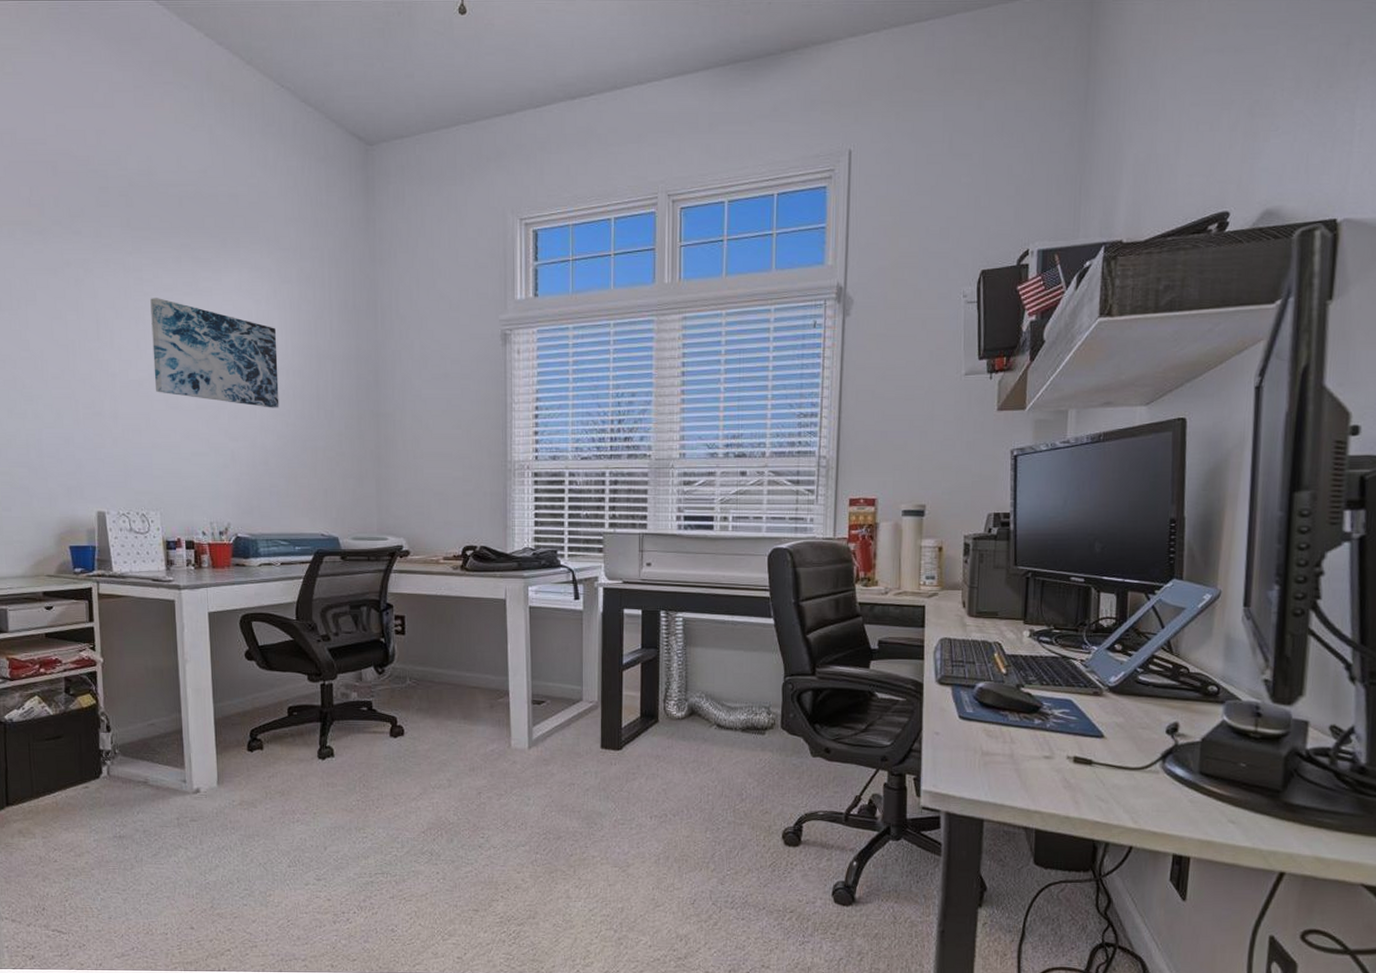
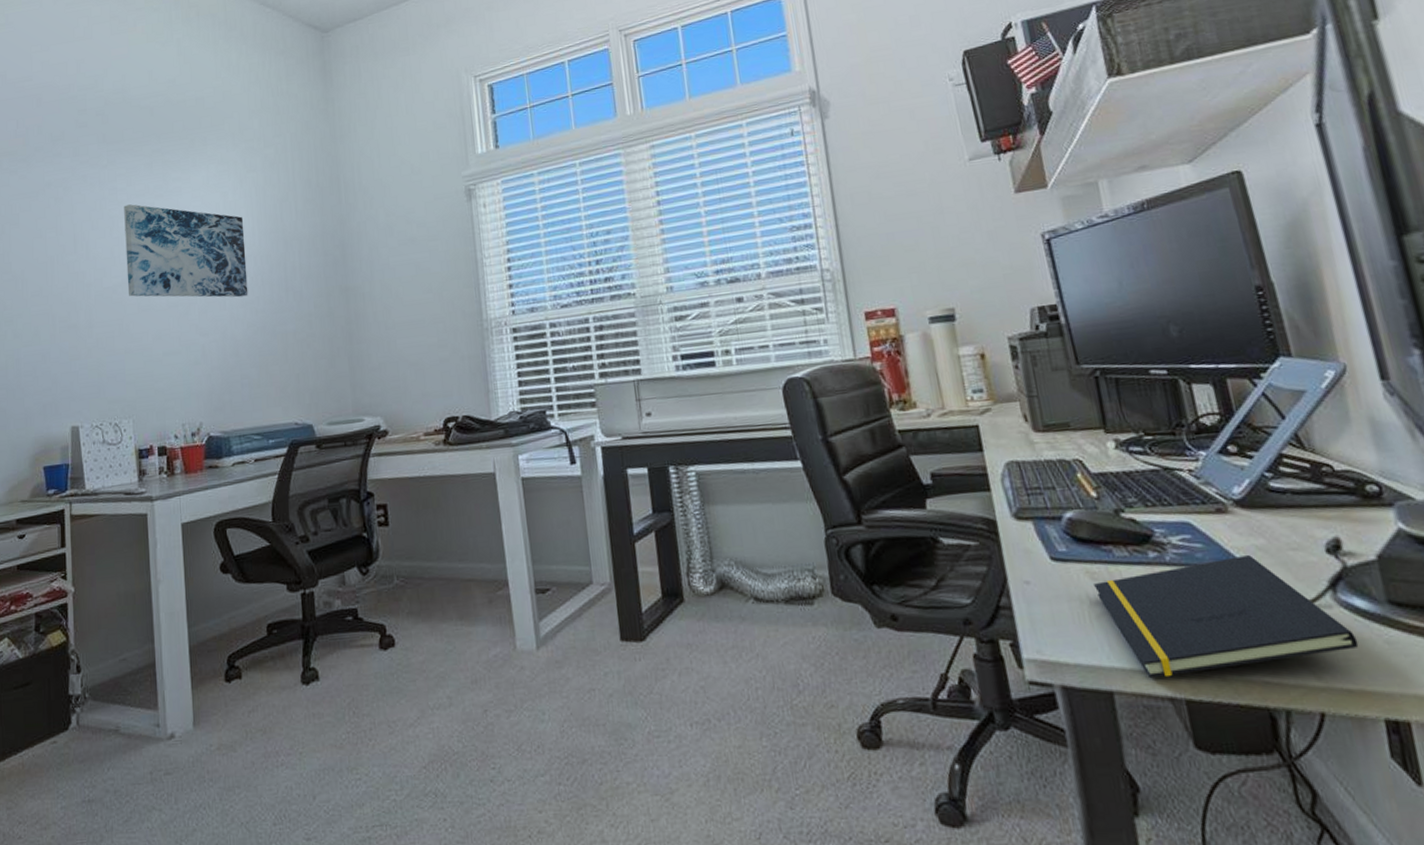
notepad: none [988,729,1170,812] -> present [1094,555,1359,679]

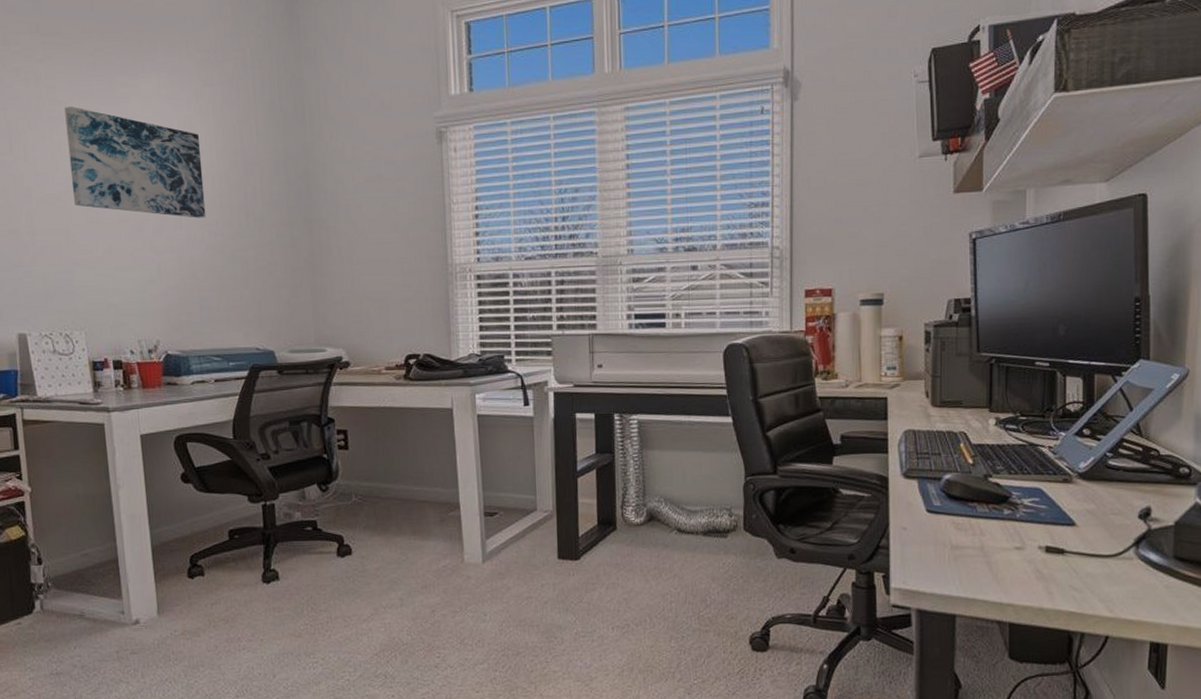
notepad: present [1094,555,1359,679] -> none [957,517,1145,606]

